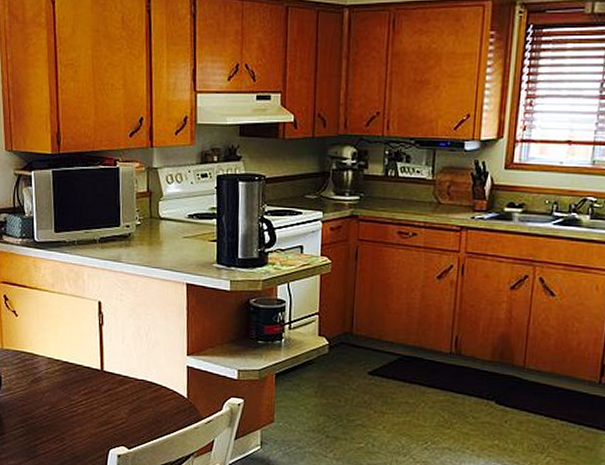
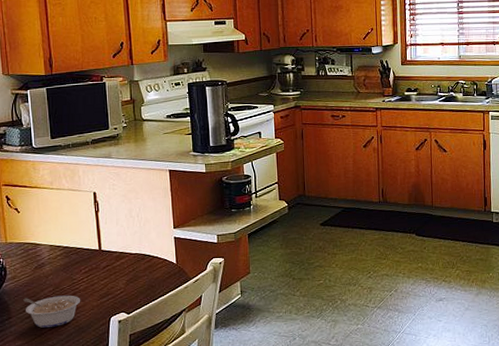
legume: none [17,414,78,451] -> present [23,295,81,328]

